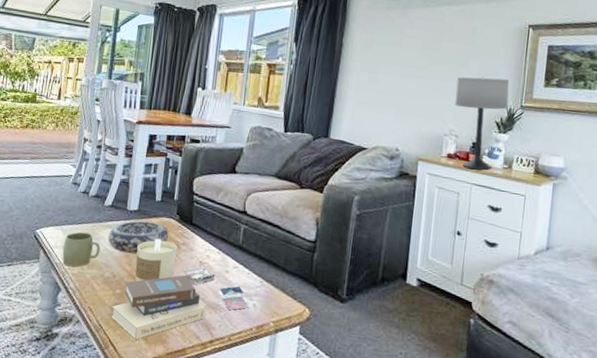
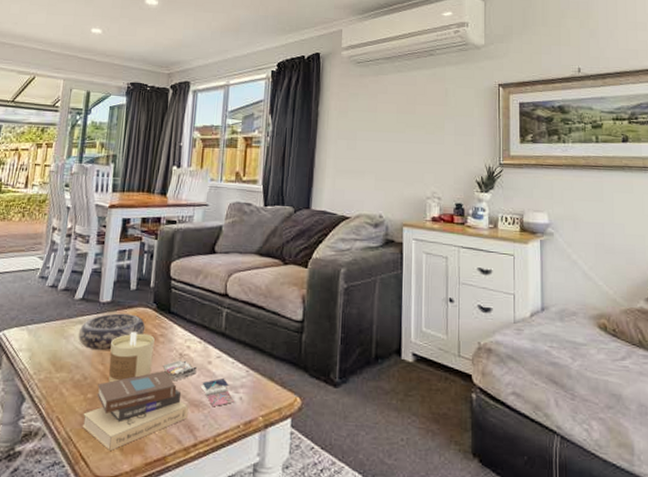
mug: present [62,231,101,267] -> none [27,330,70,372]
table lamp: present [454,77,510,171] -> none [434,137,487,232]

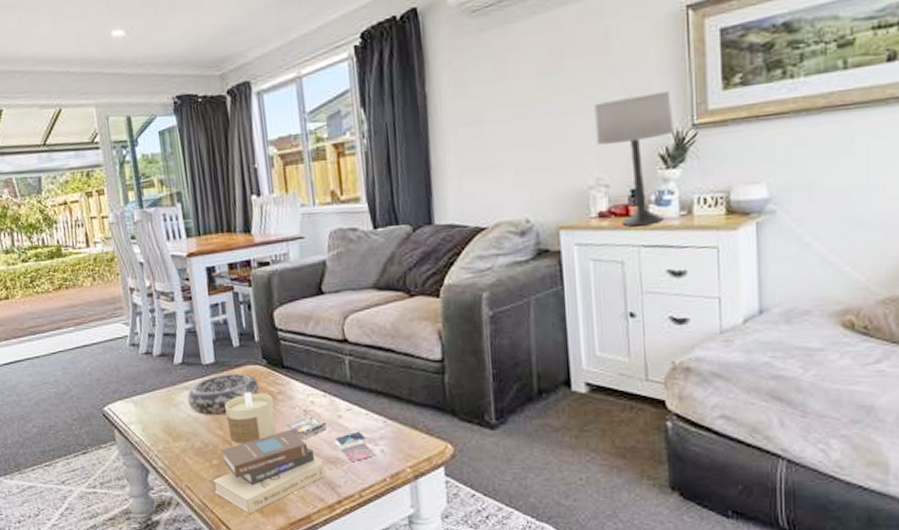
table lamp: none [434,137,487,232] -> present [594,91,674,227]

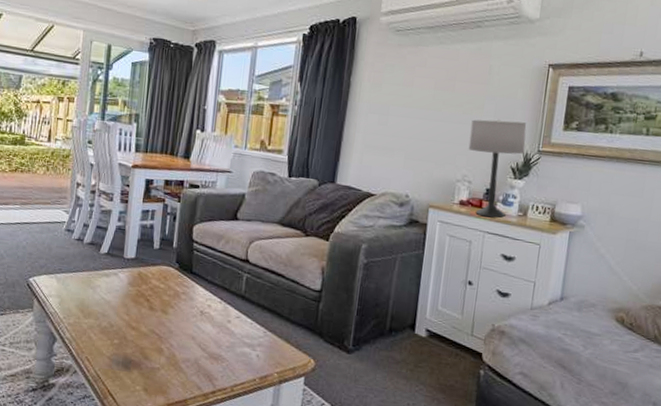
decorative bowl: present [187,373,260,415] -> none [104,269,169,303]
books: present [213,430,326,513] -> none [109,325,208,390]
candle: present [225,392,277,448] -> none [133,287,177,332]
magazine: present [287,416,375,463] -> none [184,316,251,361]

